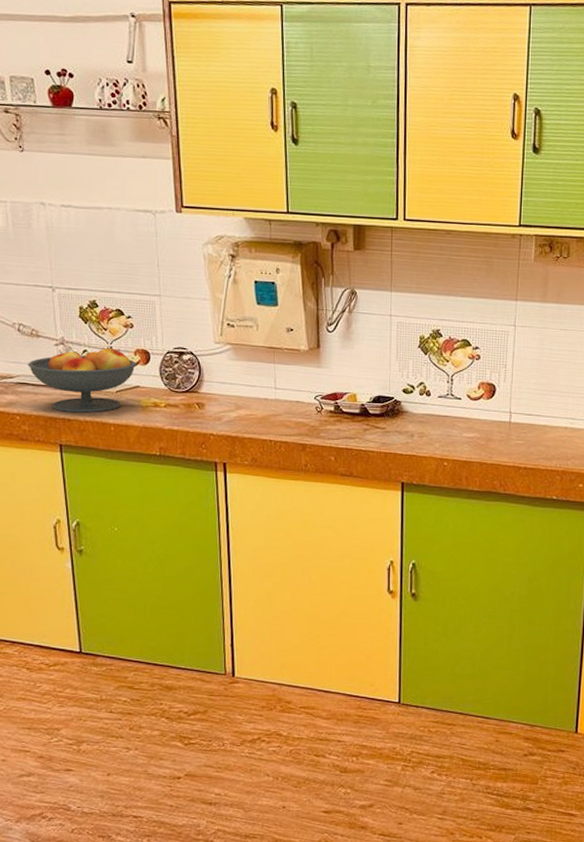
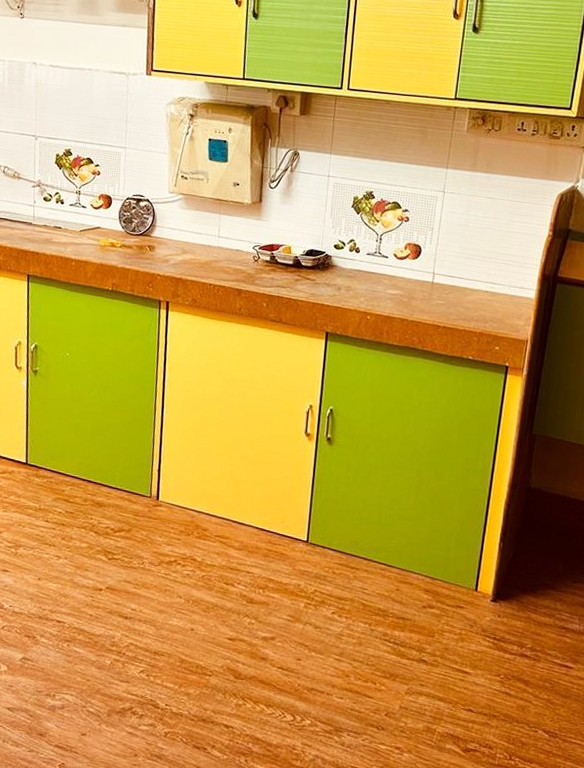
fruit bowl: present [28,348,136,413] -> none [8,191,100,249]

